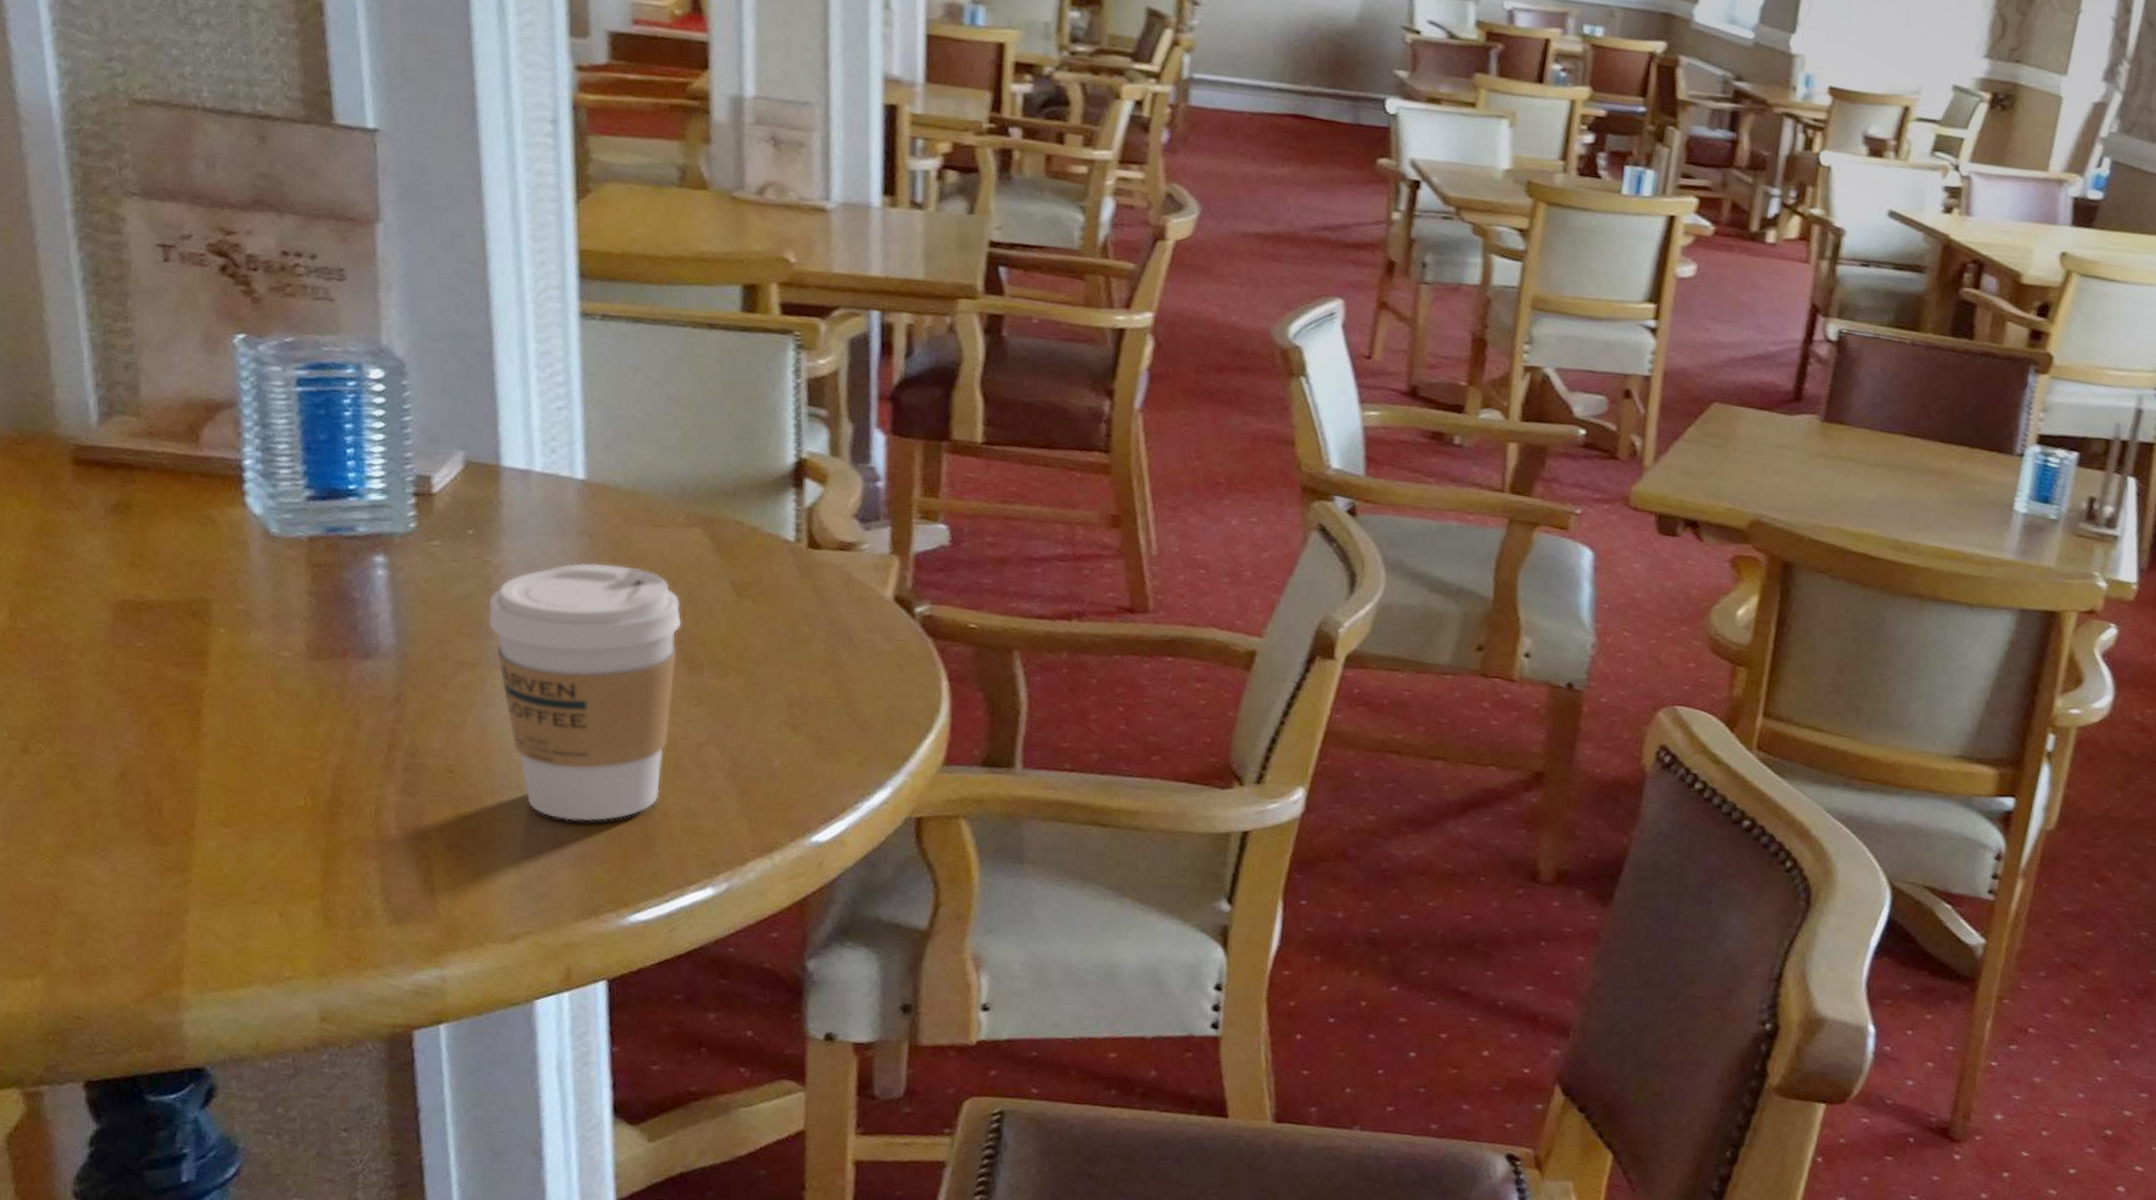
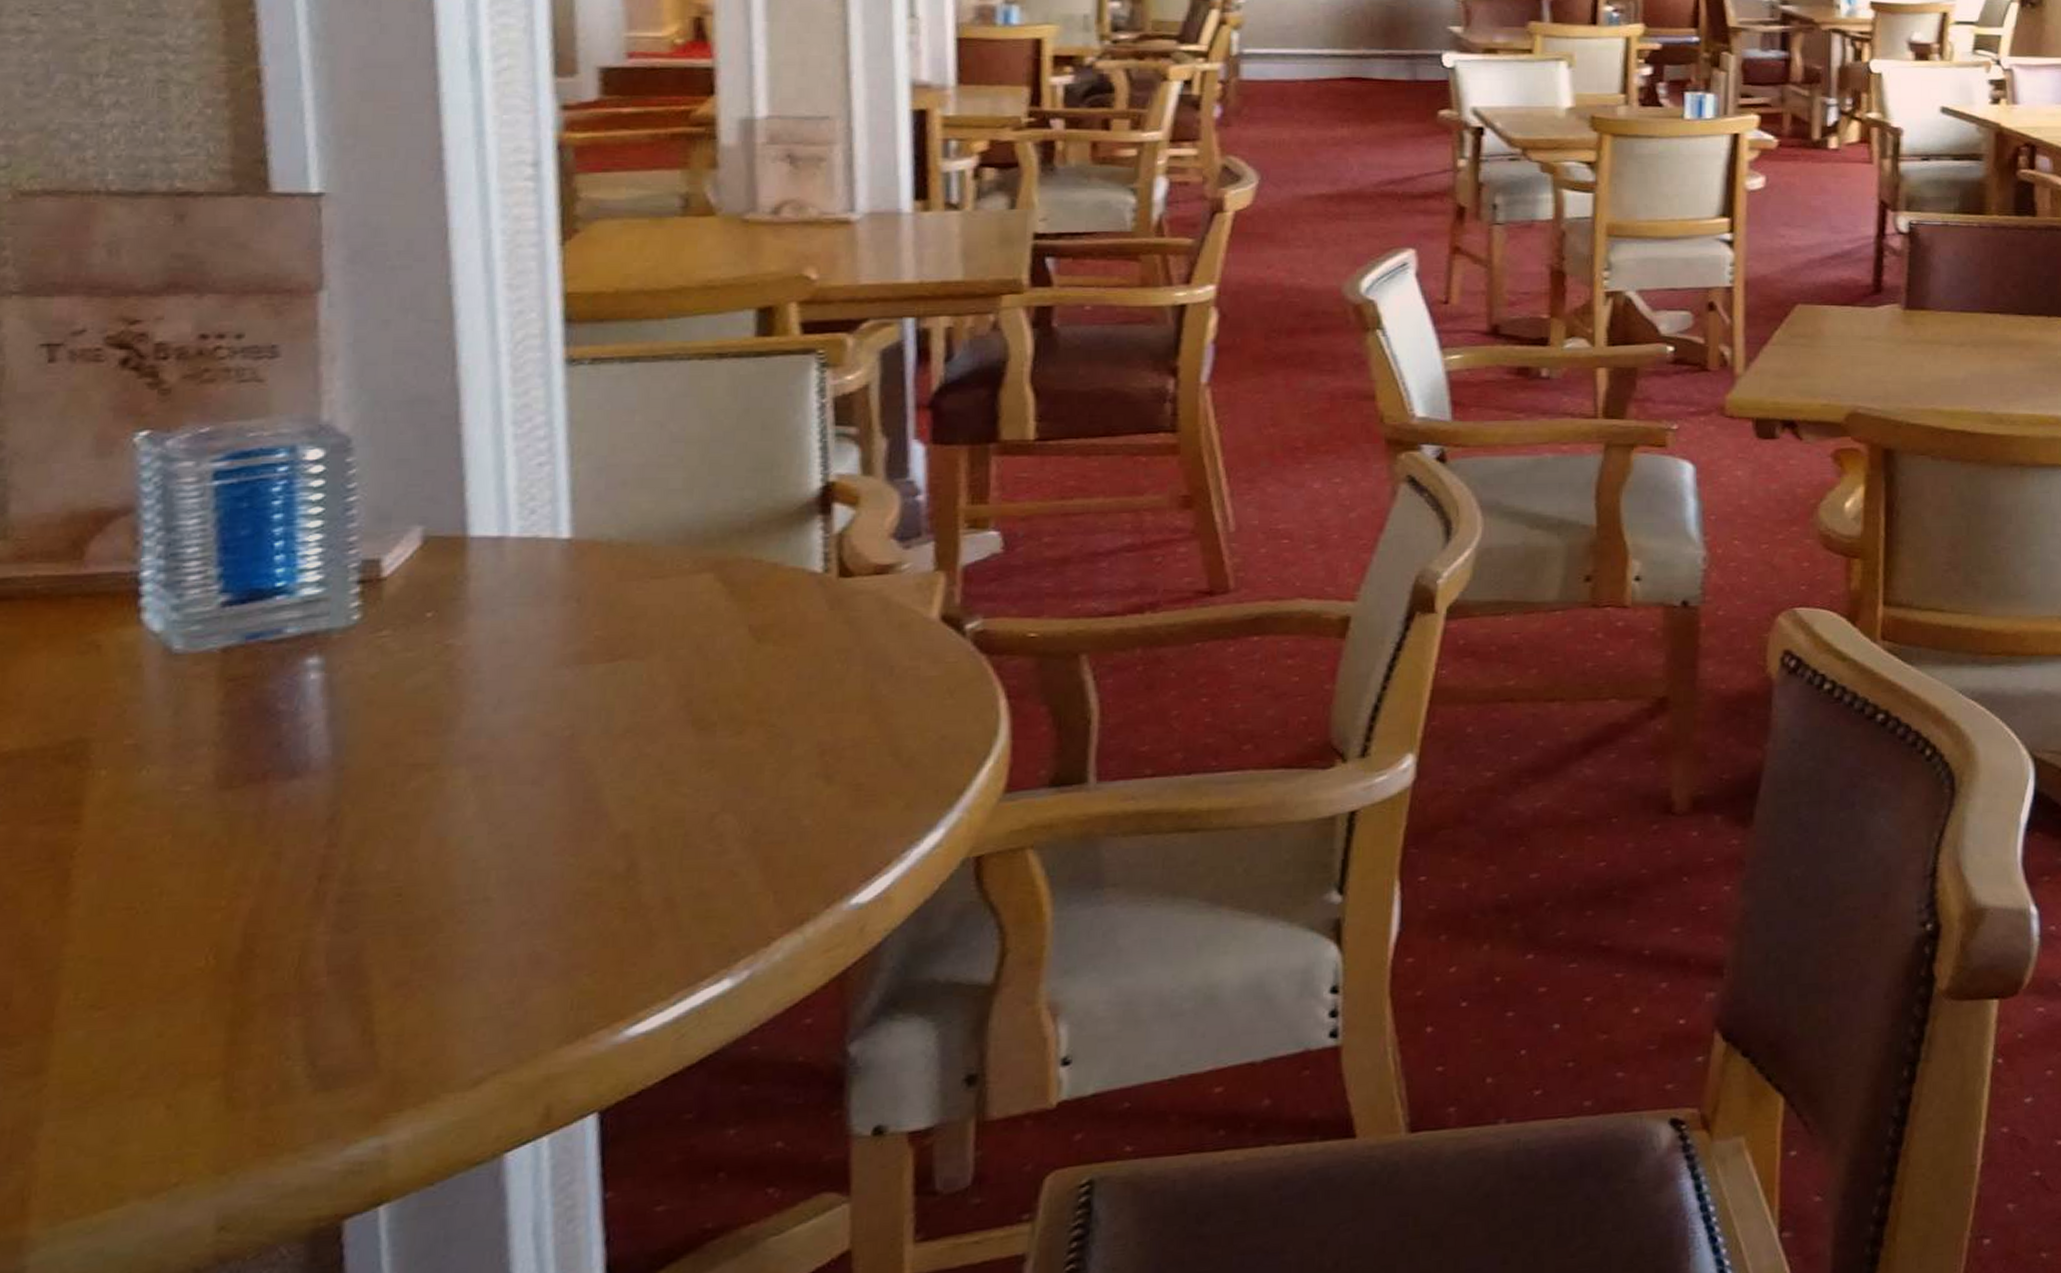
coffee cup: present [488,562,682,822] -> none [449,626,690,929]

